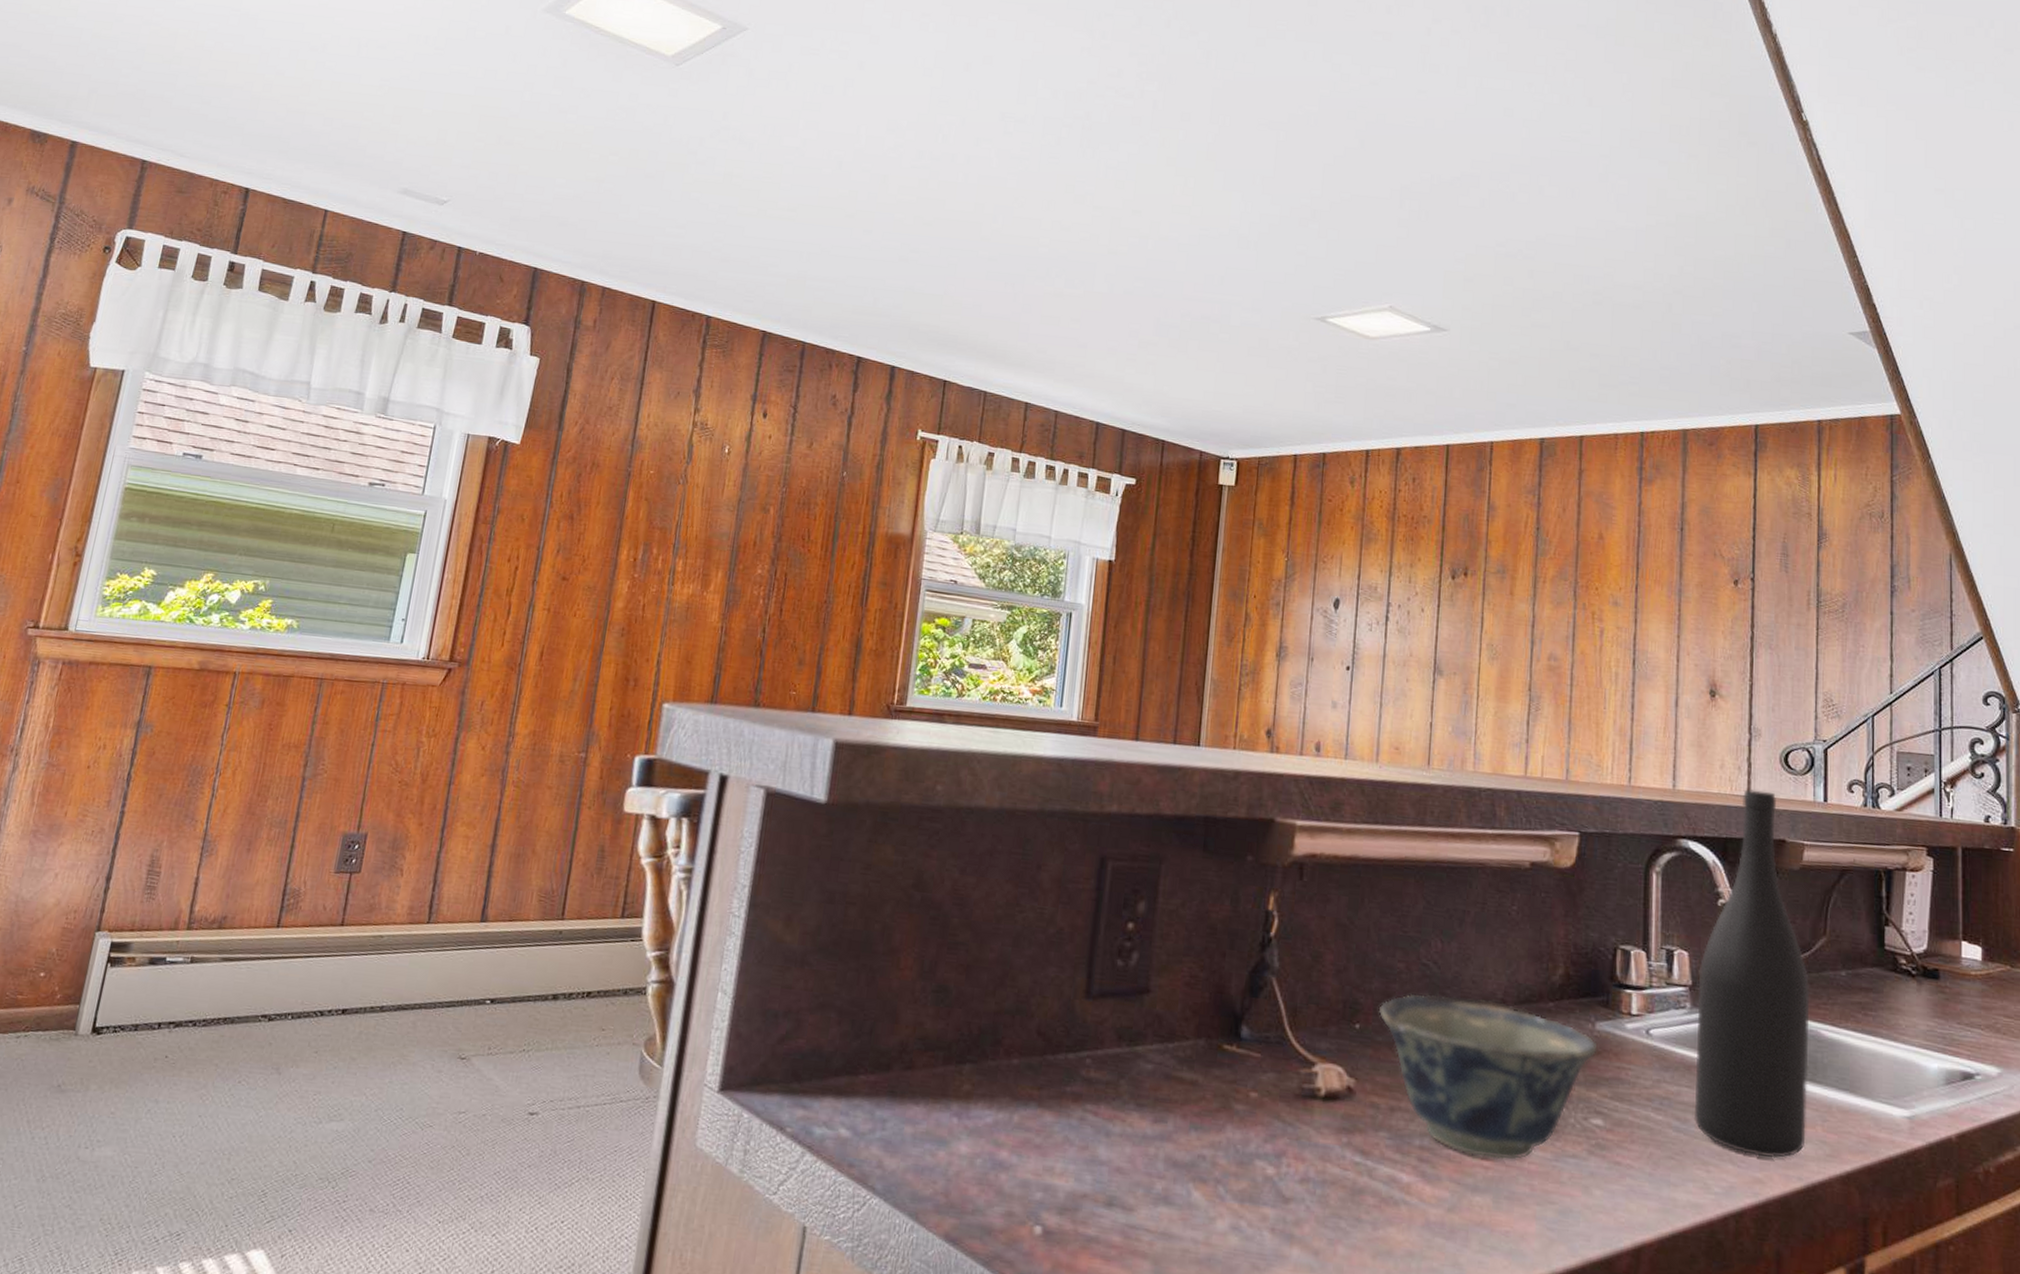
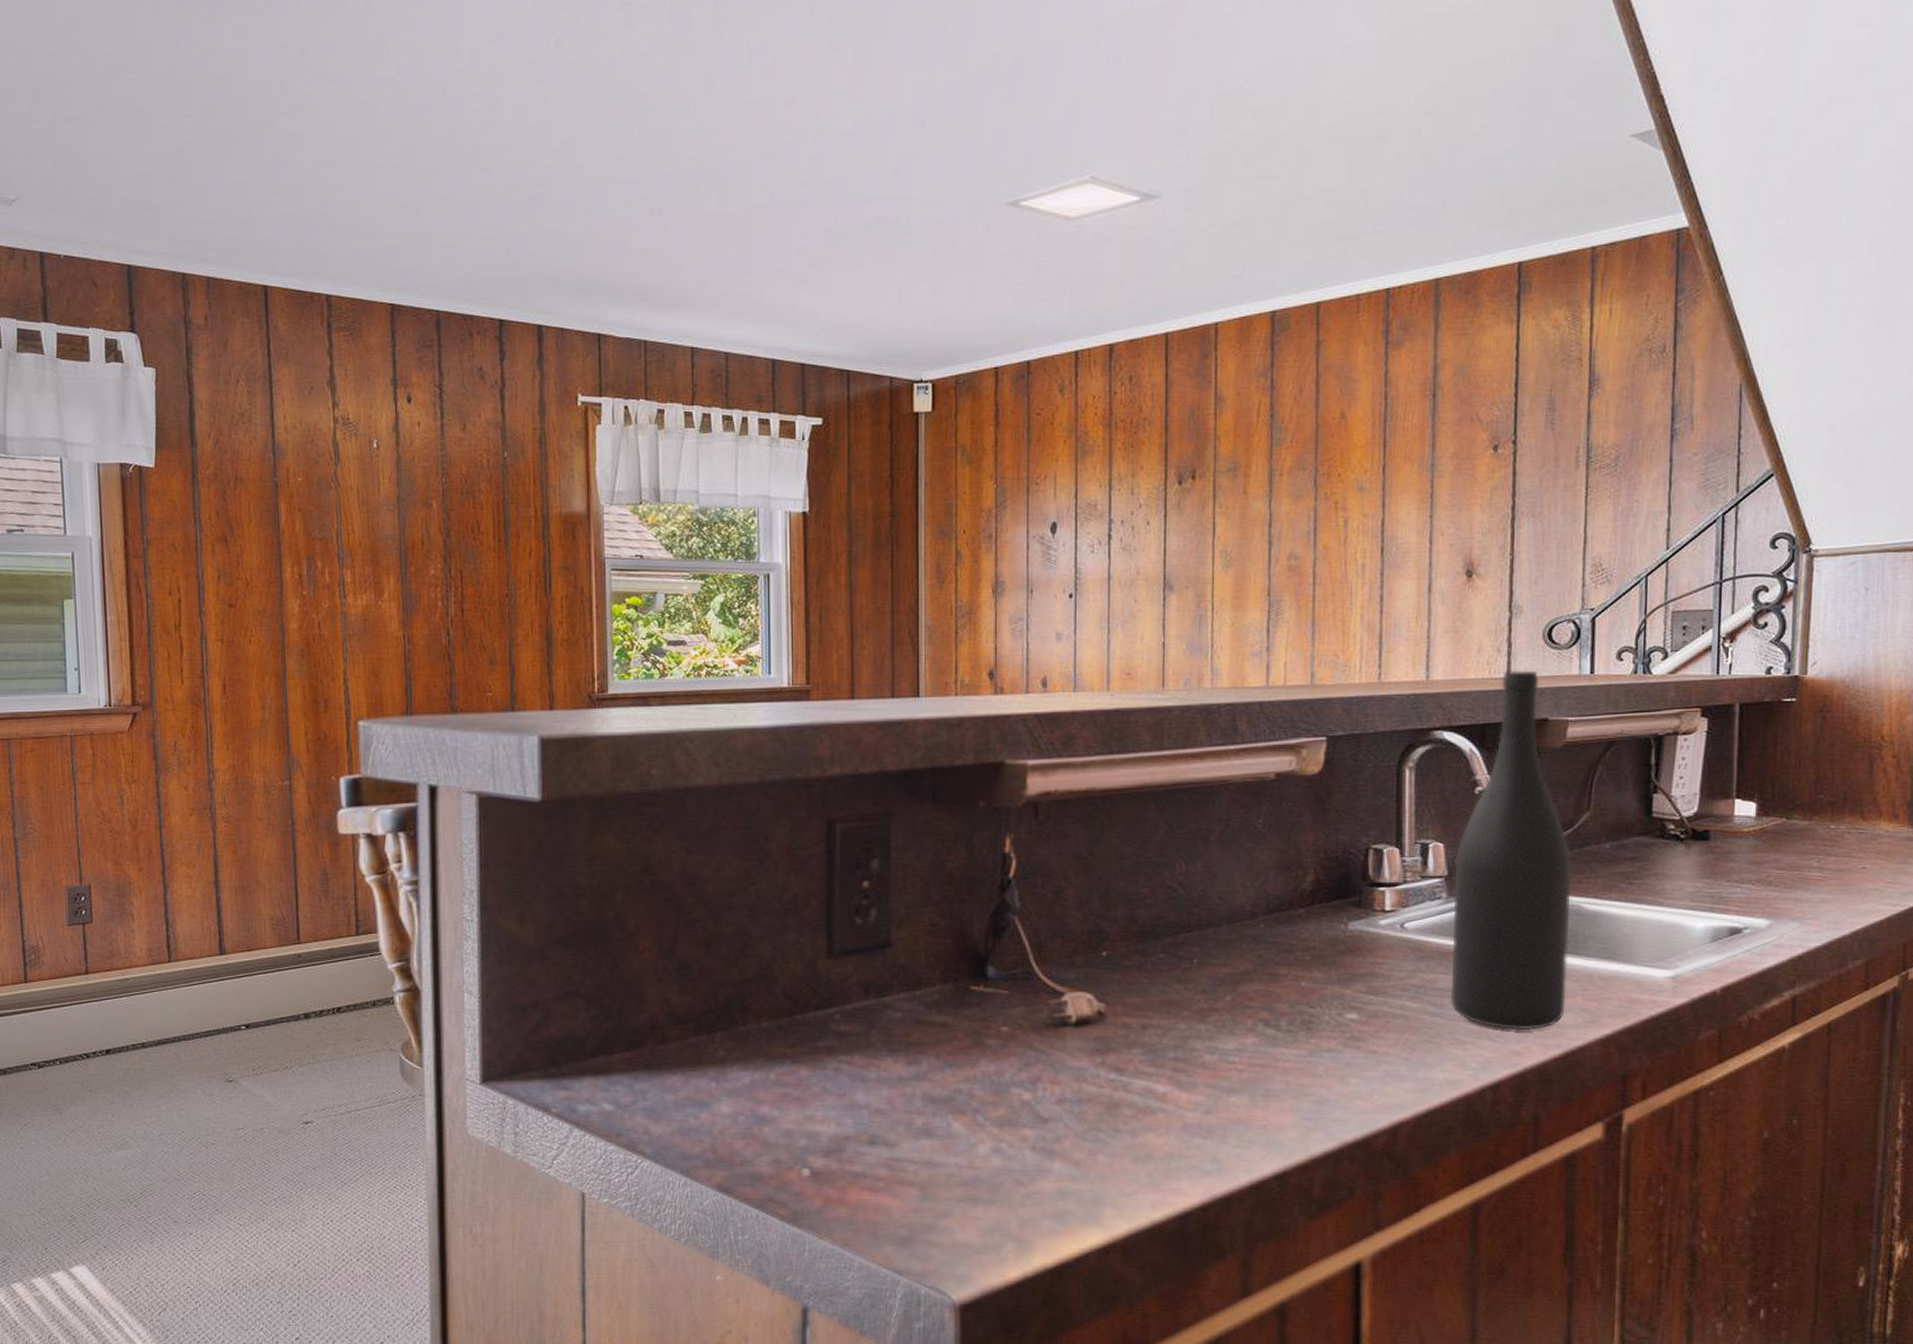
bowl: present [1378,993,1597,1160] -> none [1124,913,1351,1060]

